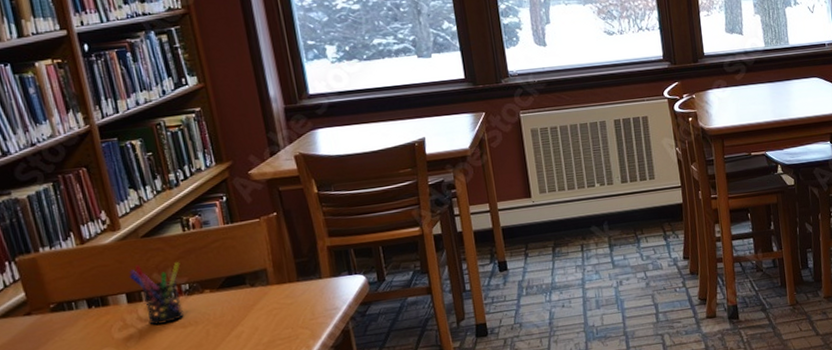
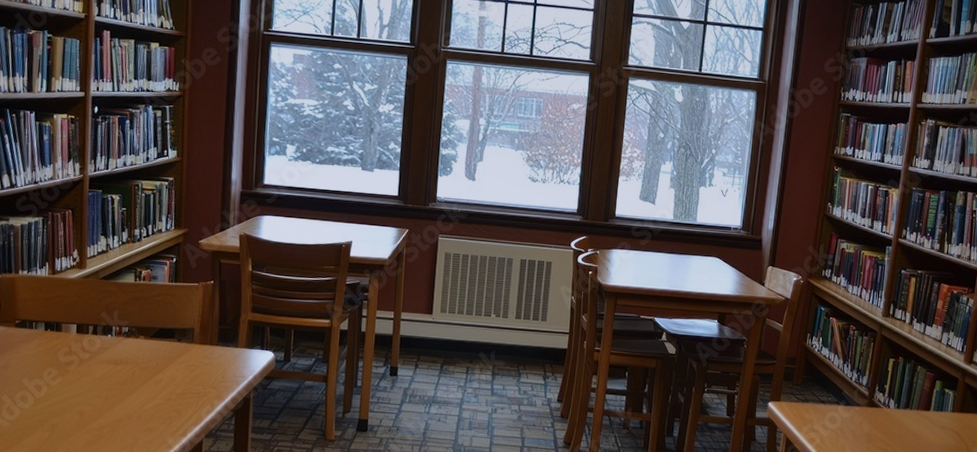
pen holder: present [128,261,184,325] -> none [82,302,126,358]

